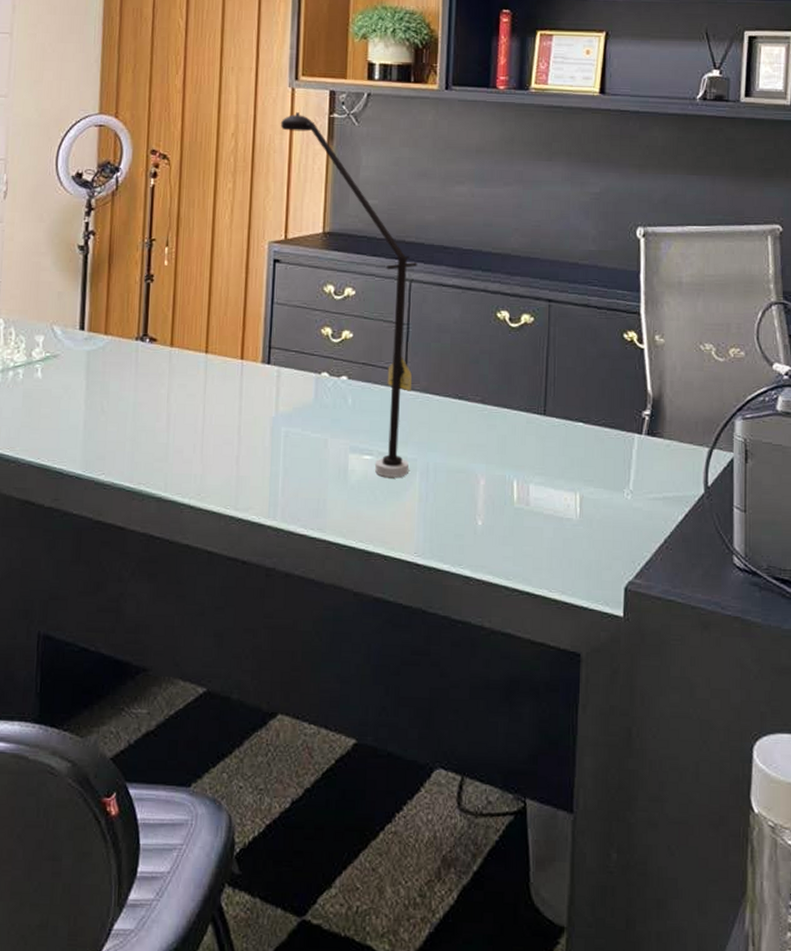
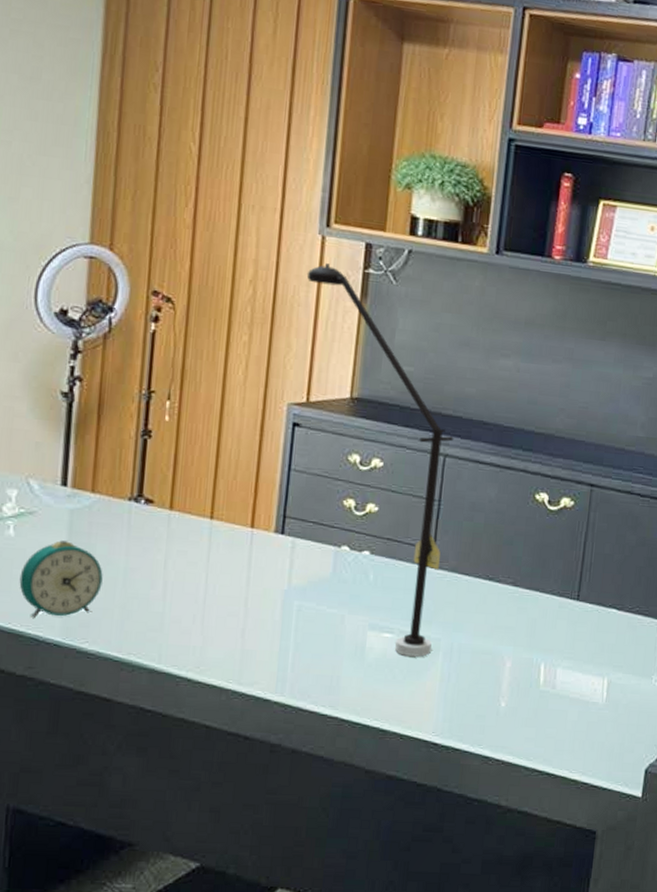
alarm clock: none [46,380,116,454] -> present [19,540,103,619]

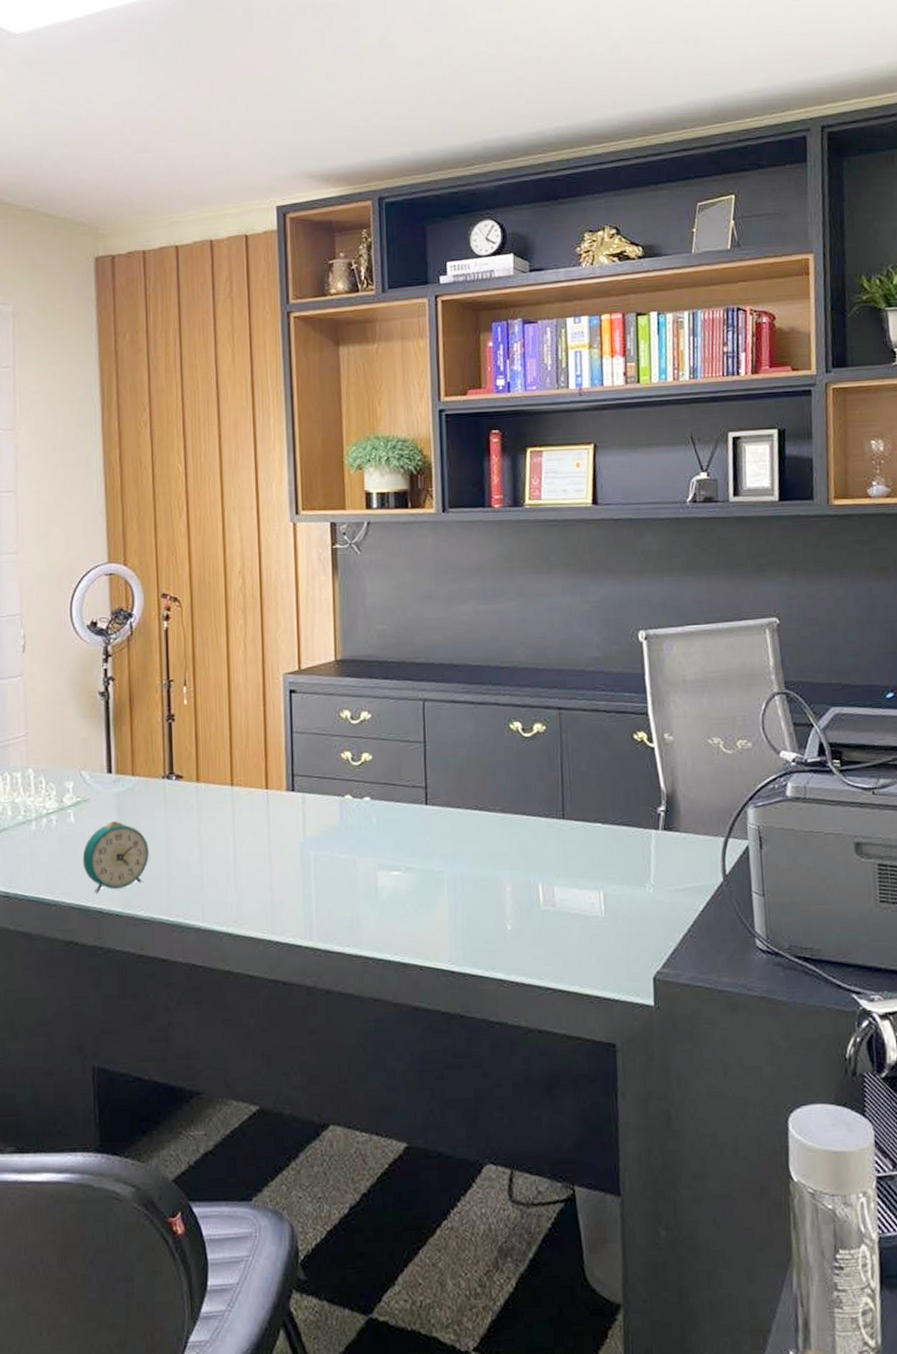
desk lamp: present [307,263,454,657] -> none [285,546,436,891]

